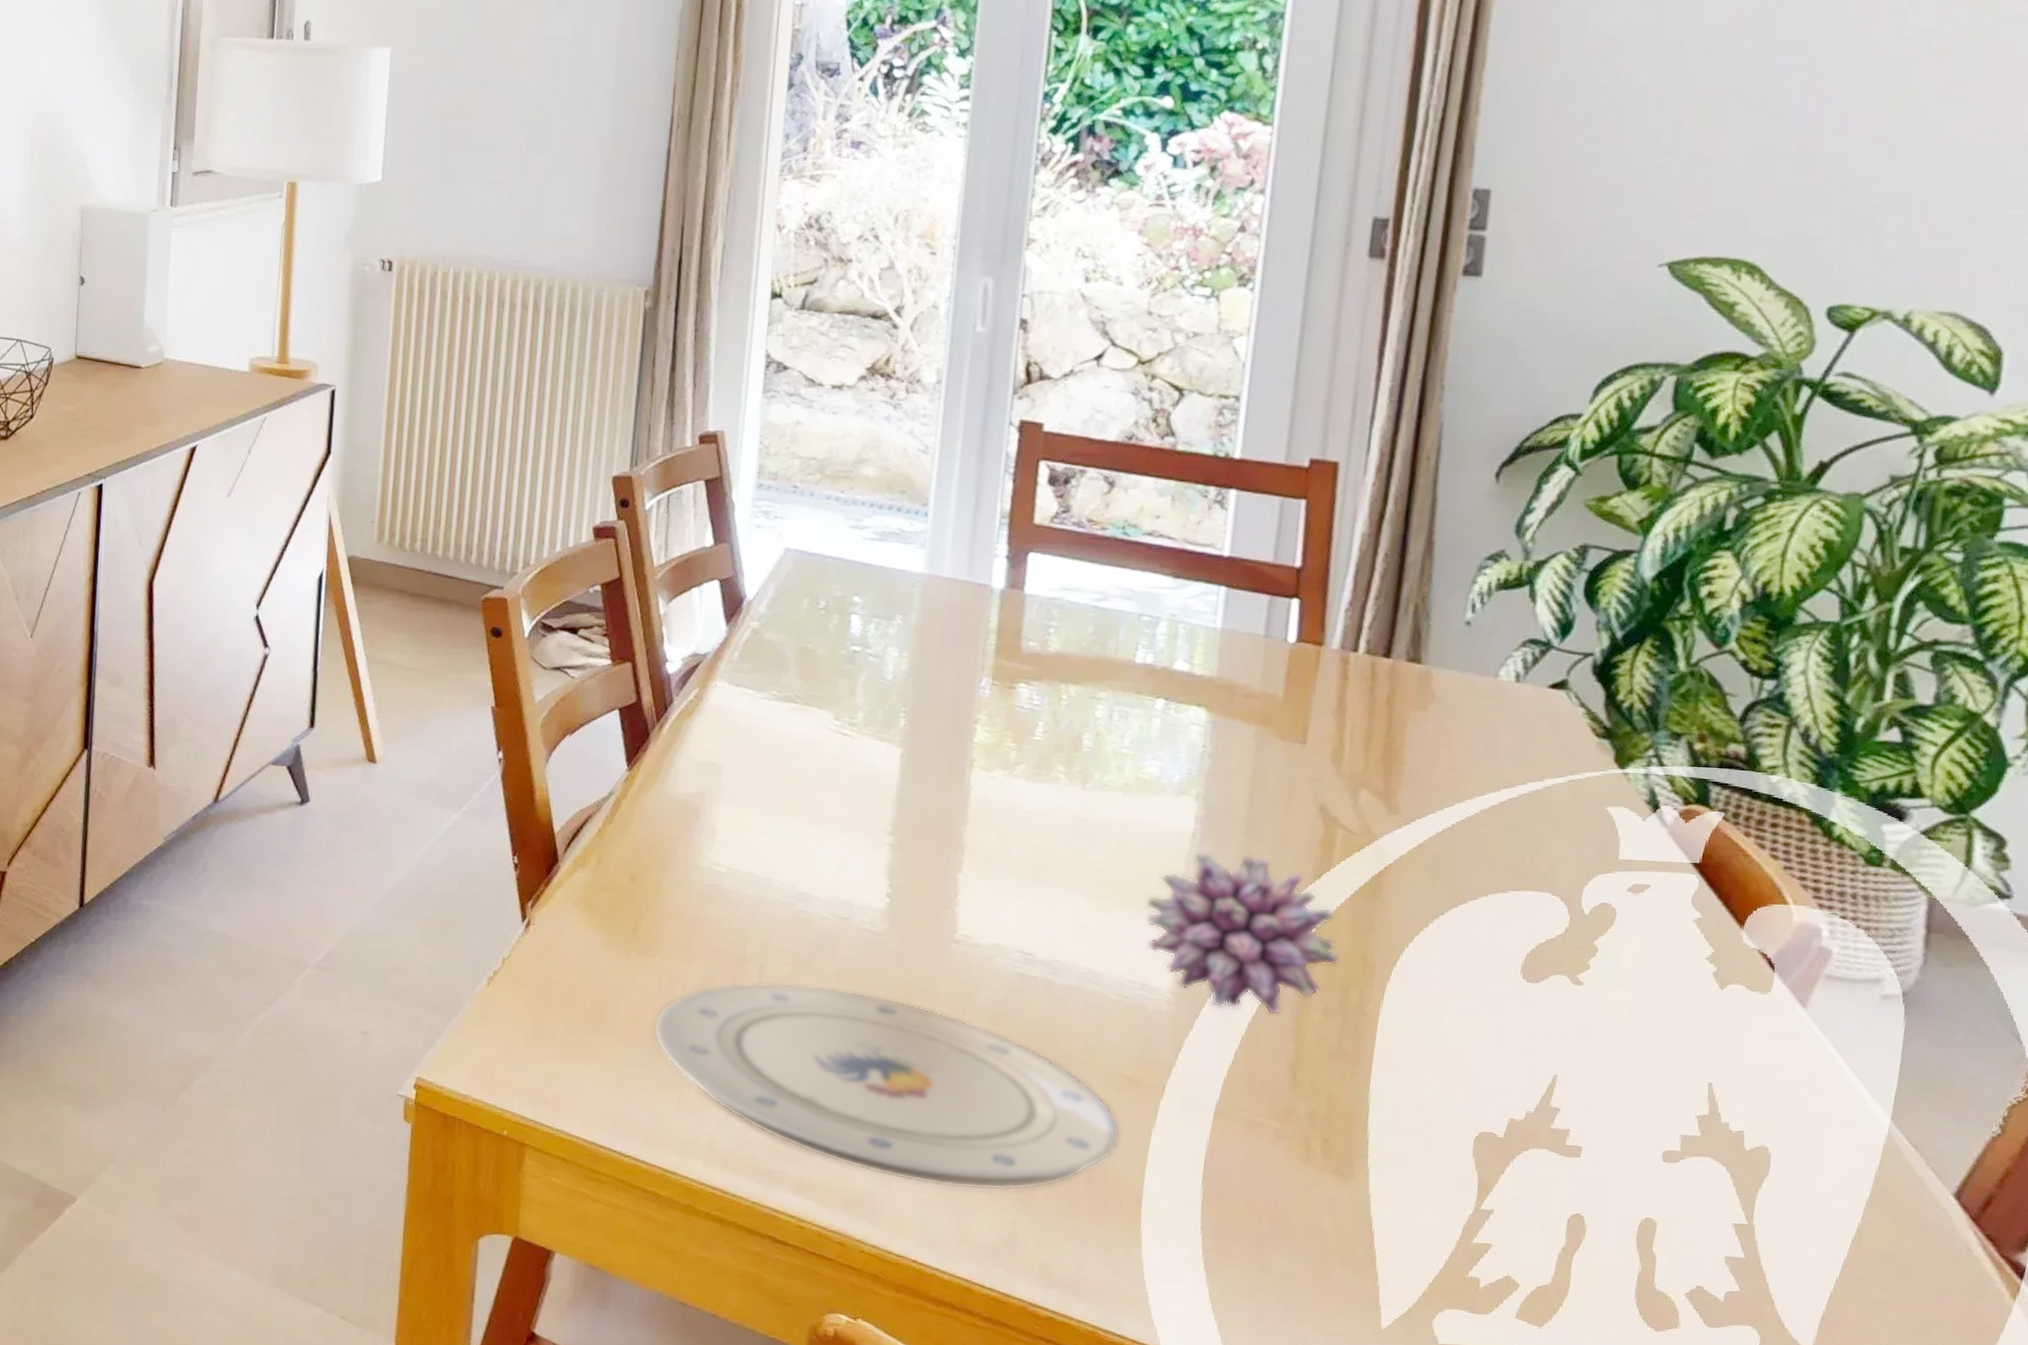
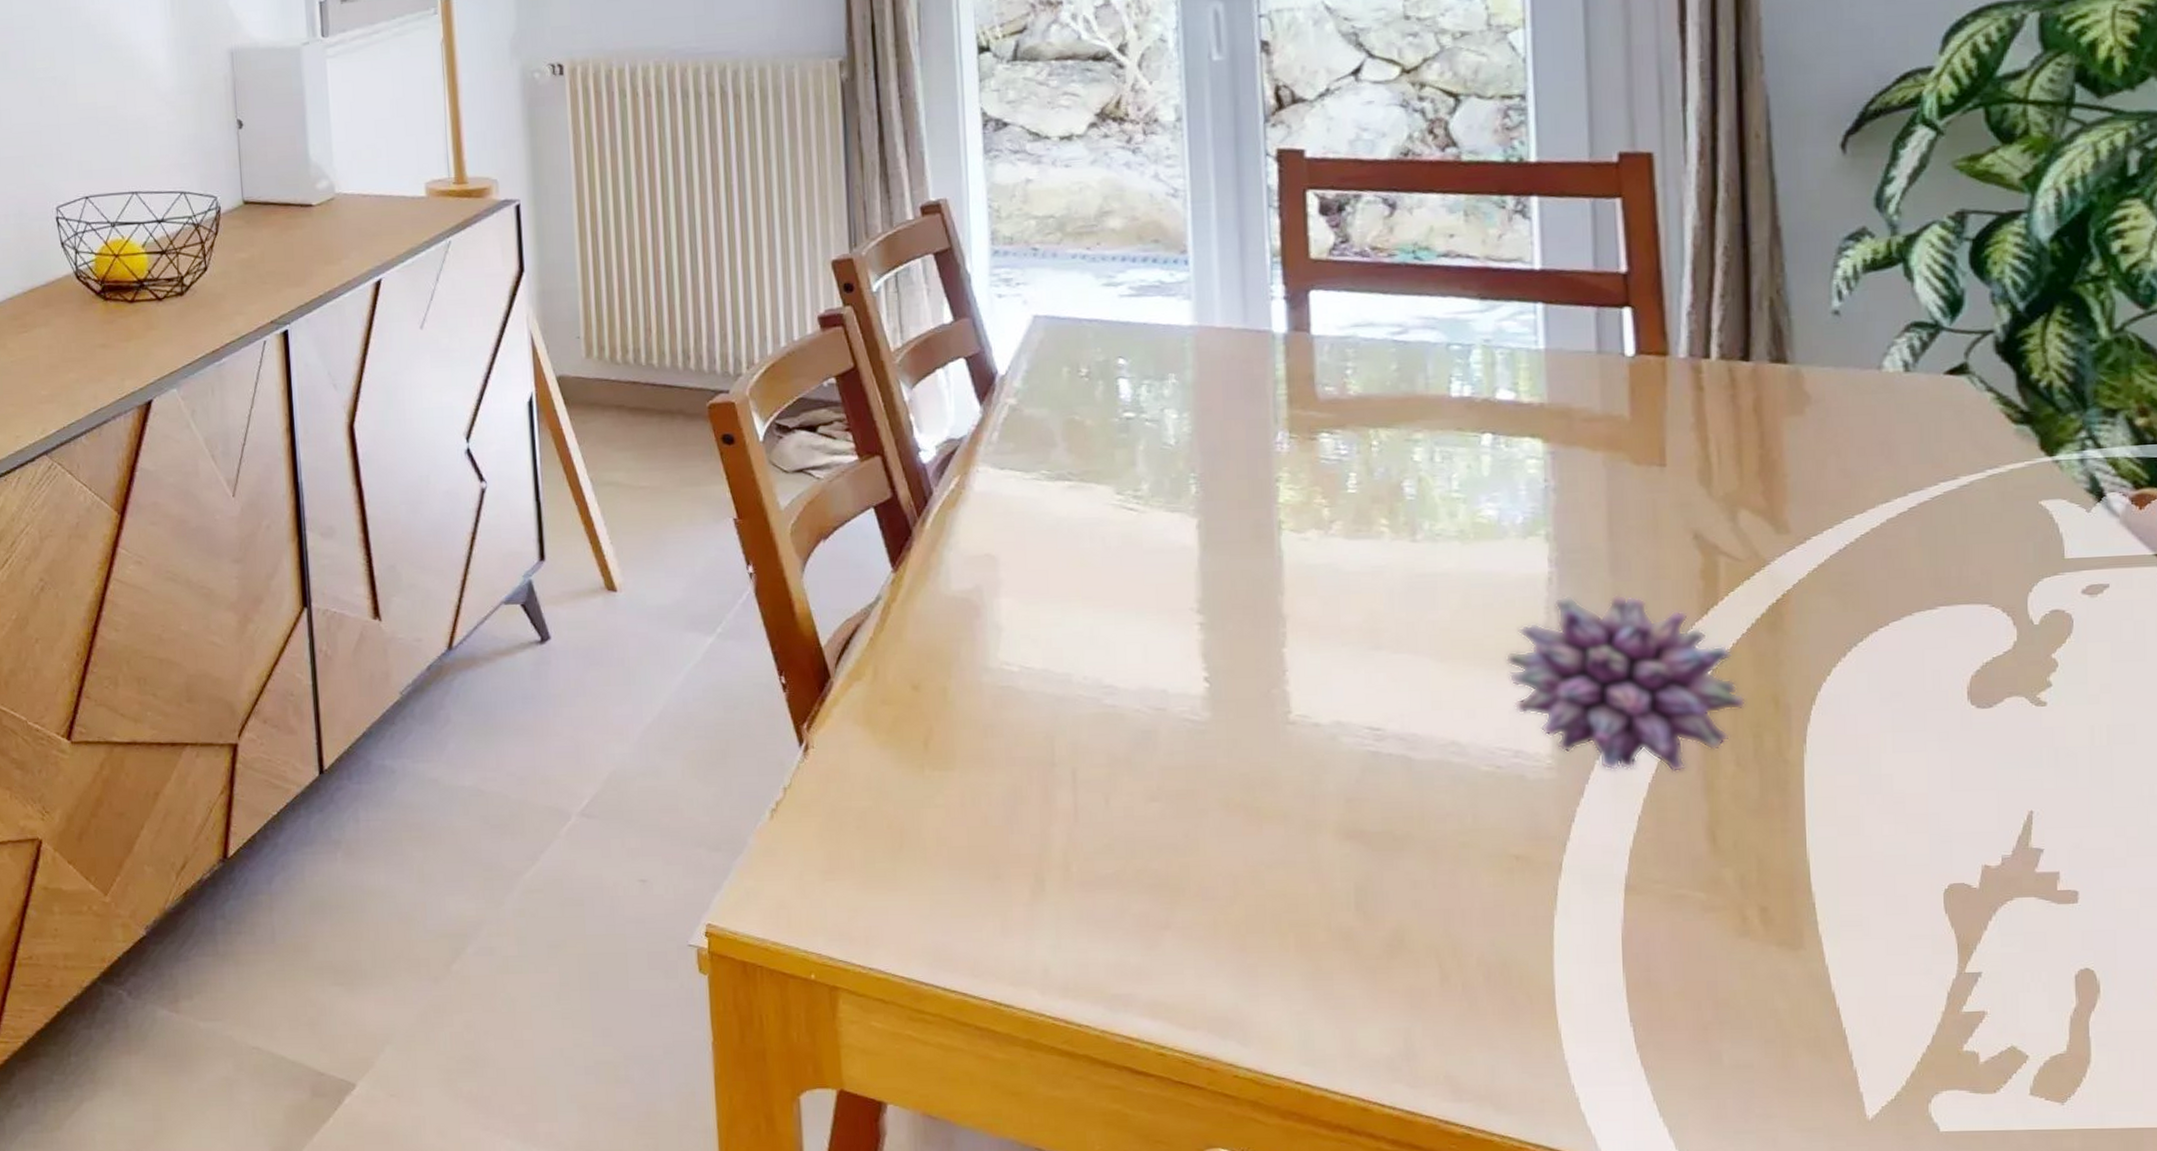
plate: present [653,983,1121,1191] -> none [961,786,1518,998]

